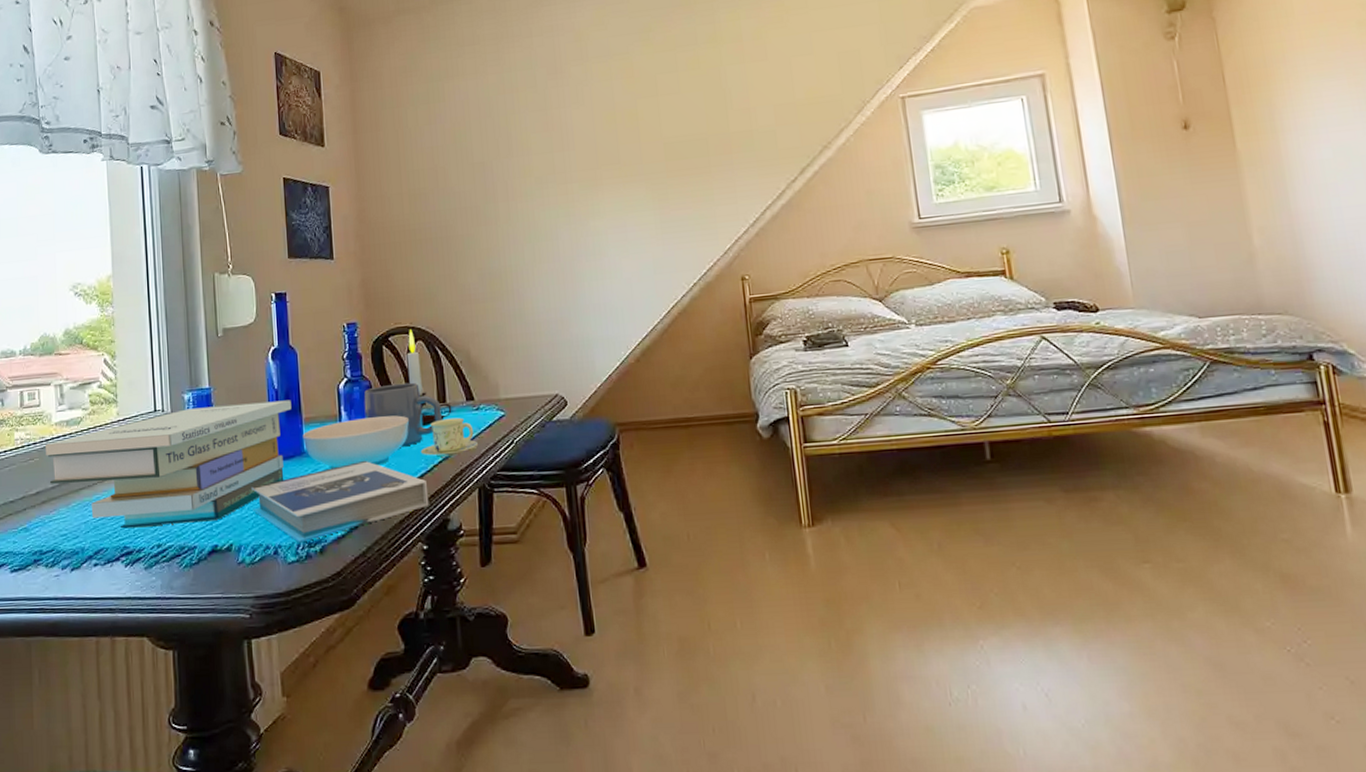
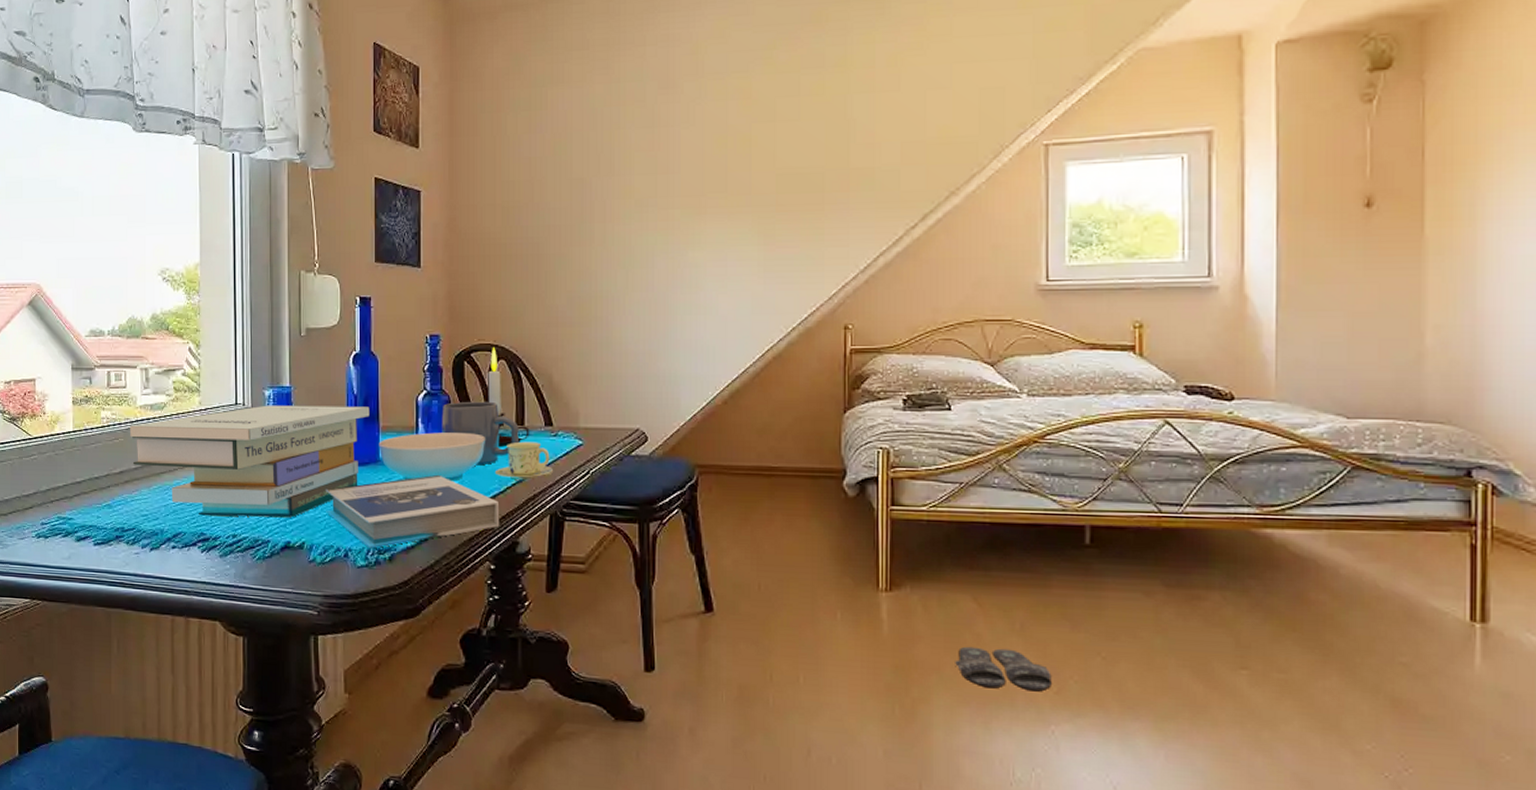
slippers: none [882,569,974,611] -> present [955,646,1052,692]

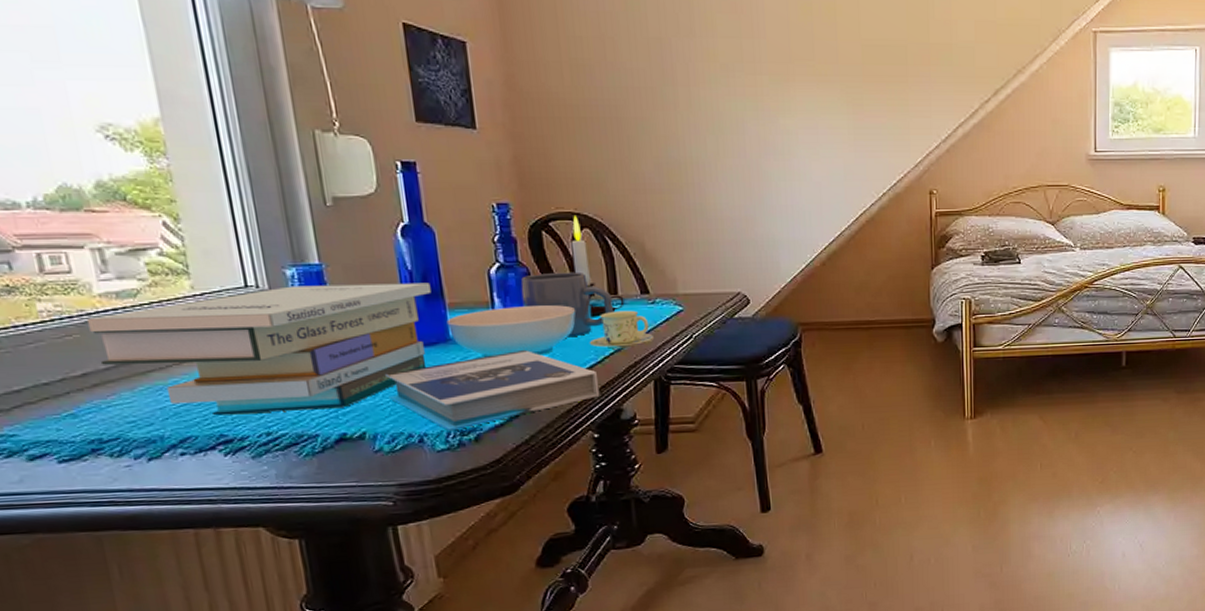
slippers: present [955,646,1052,692] -> none [1026,453,1098,486]

